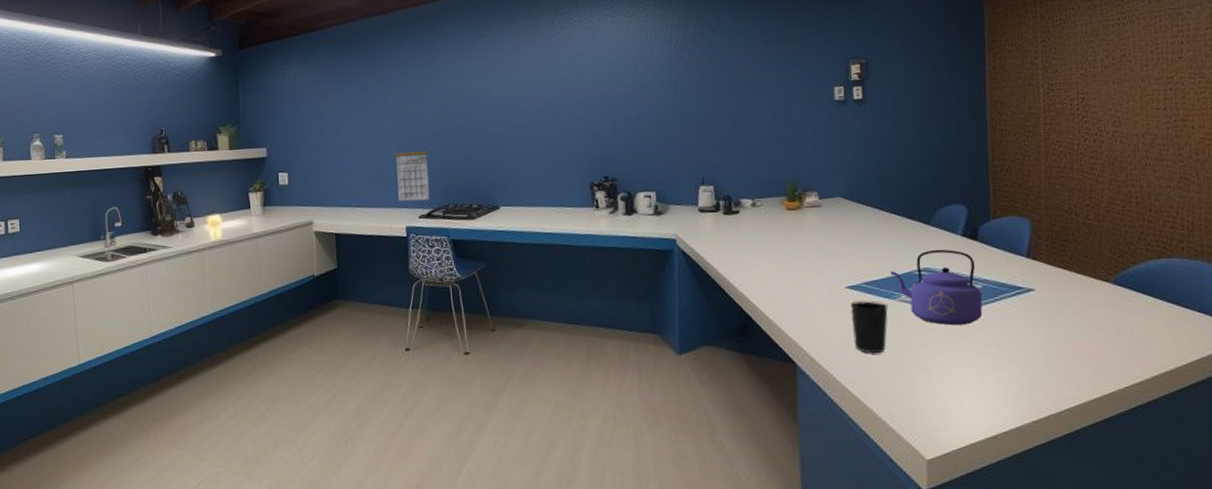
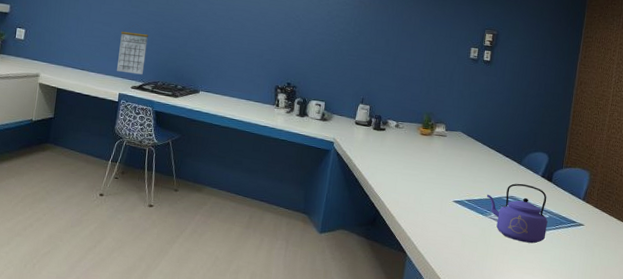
cup: present [850,301,888,354] -> none [451,213,481,255]

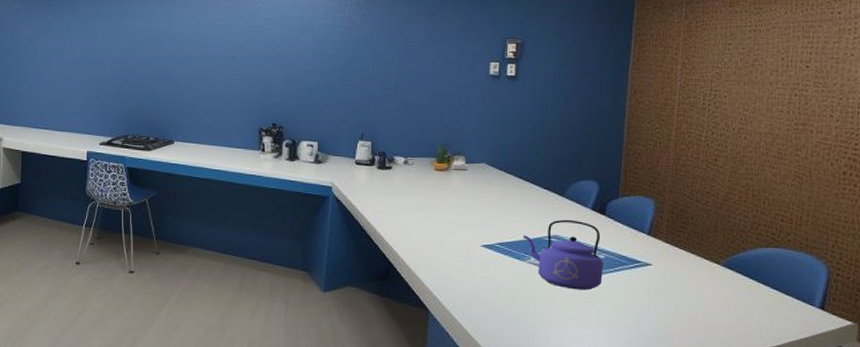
calendar: present [117,25,149,75] -> none [83,76,114,129]

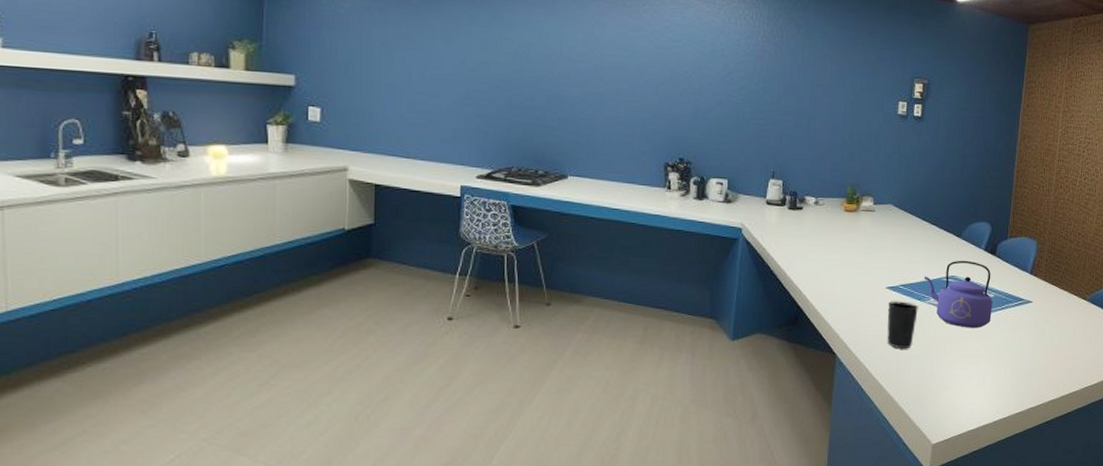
cup: none [483,259,517,309] -> present [887,301,918,349]

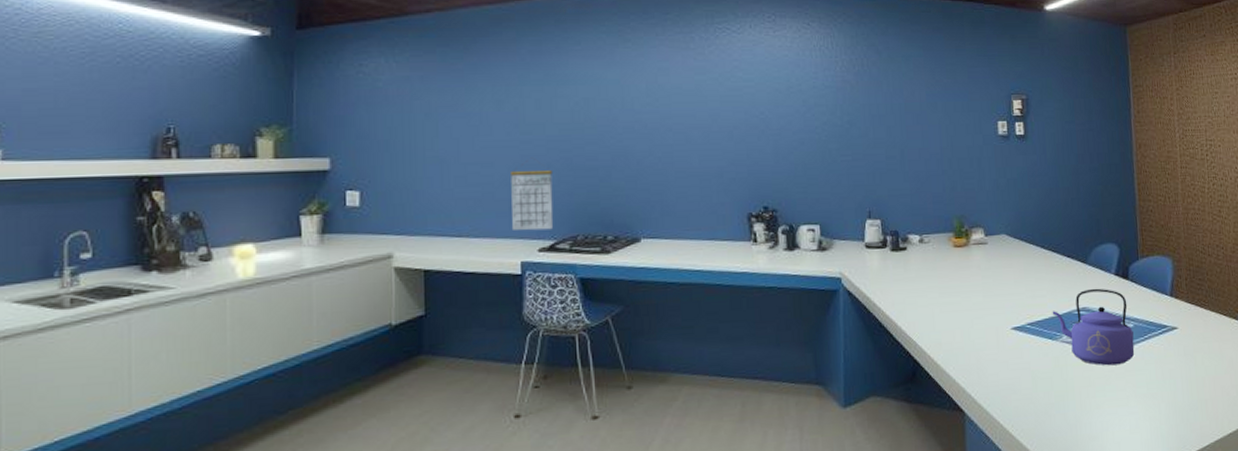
calendar: none [455,95,494,160] -> present [509,161,554,231]
cup: present [887,301,918,349] -> none [1016,342,1051,398]

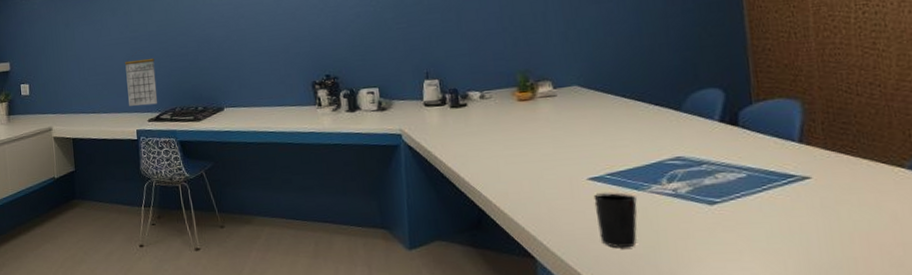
cup: none [1016,342,1051,398] -> present [593,193,638,248]
kettle: present [1052,288,1135,366] -> none [637,136,749,218]

